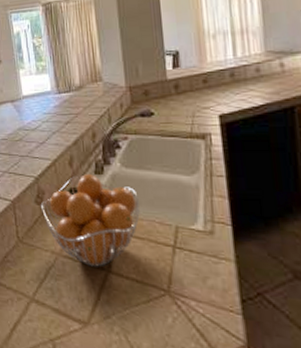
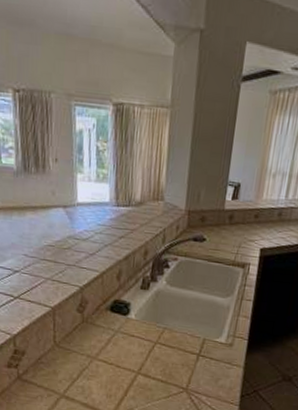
fruit basket: present [41,174,140,267] -> none [83,288,177,370]

